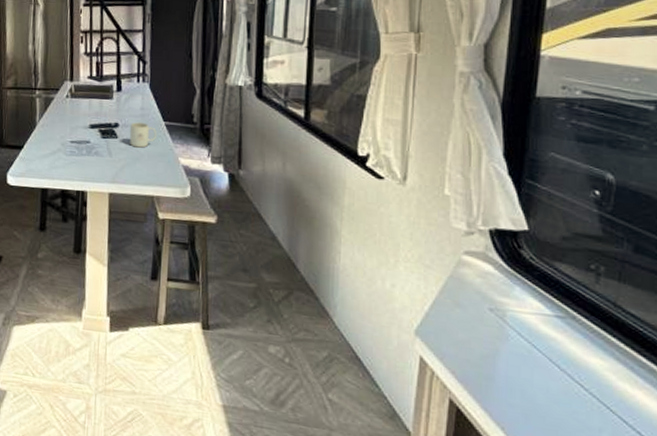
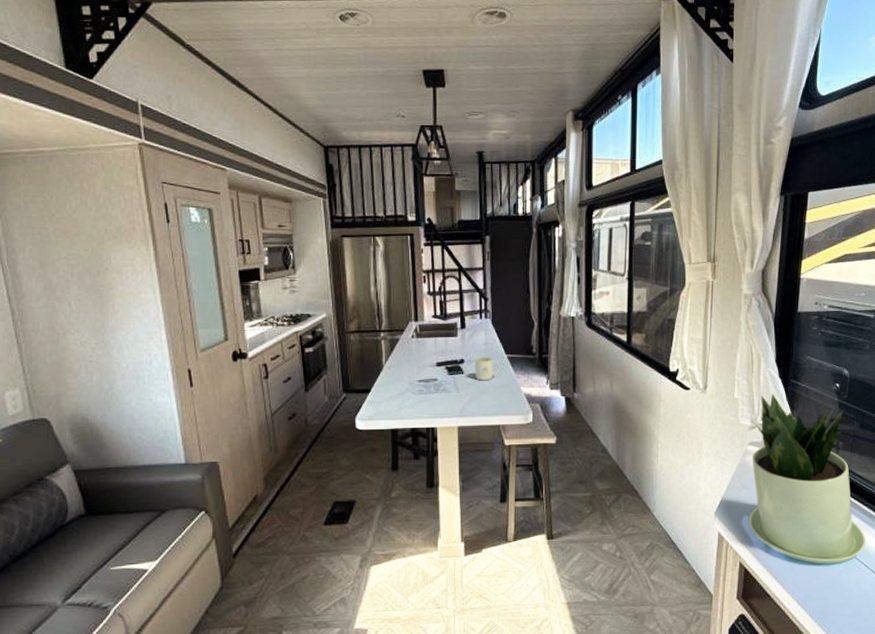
planter: none [463,194,645,427] -> present [748,394,866,564]

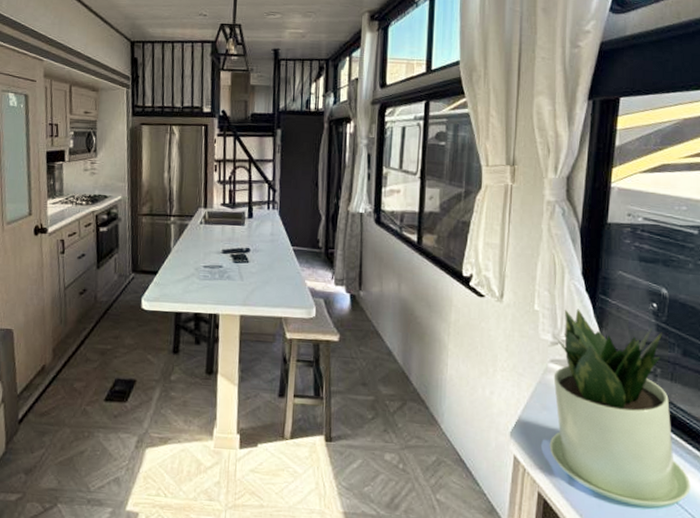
mug: present [474,357,501,381] -> none [259,247,286,272]

